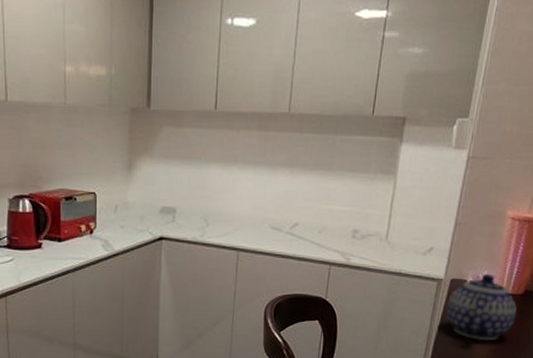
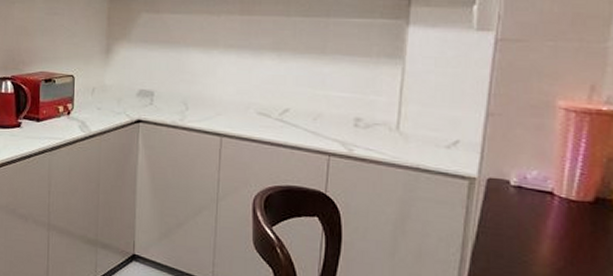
teapot: present [446,274,517,341] -> none [484,175,586,258]

